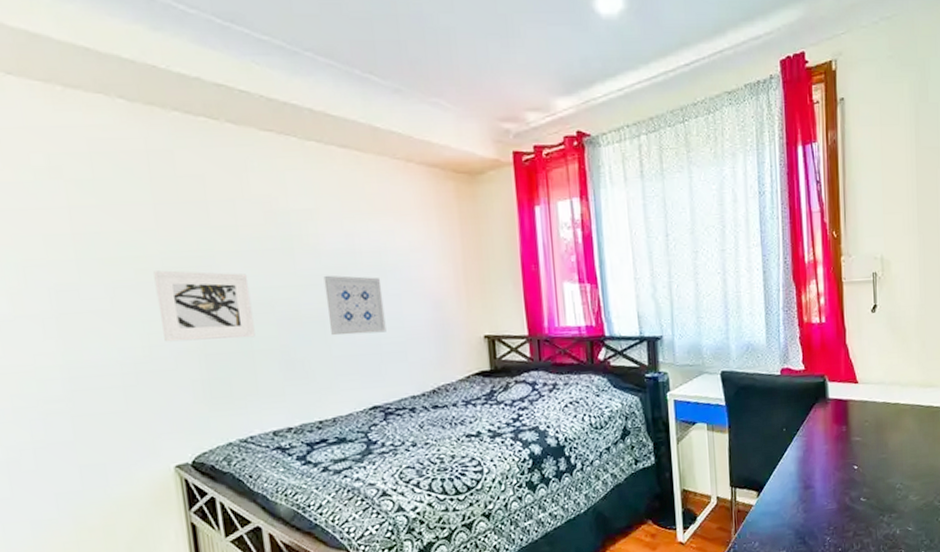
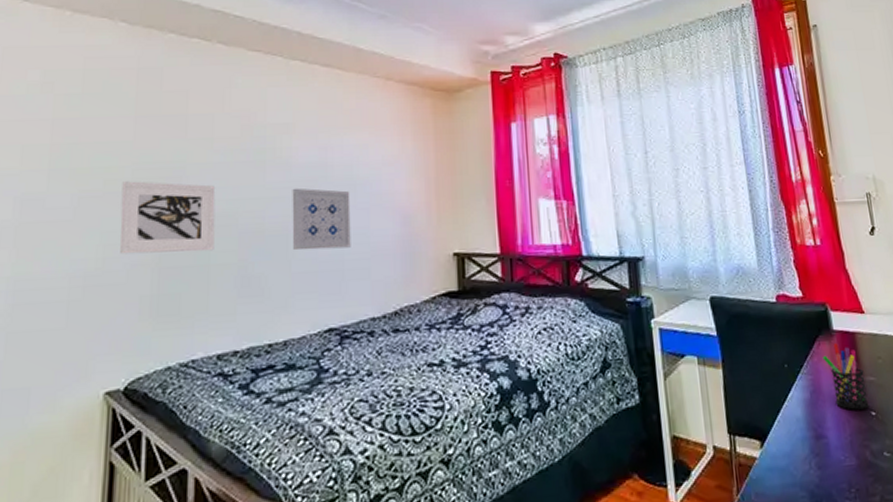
pen holder: none [817,410,853,465] -> present [822,343,869,410]

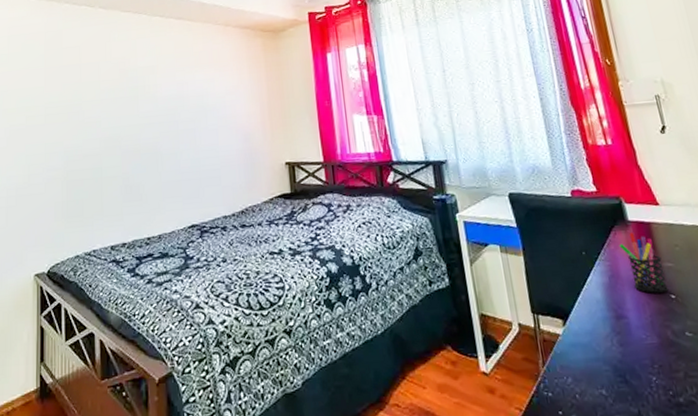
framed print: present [120,181,216,254] -> none [38,116,105,172]
wall art: present [292,188,351,251] -> none [159,115,205,165]

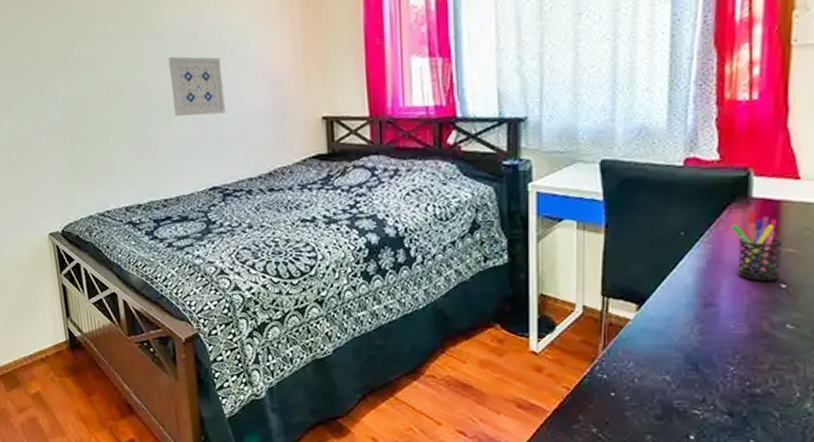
wall art: none [159,115,205,165] -> present [168,56,226,117]

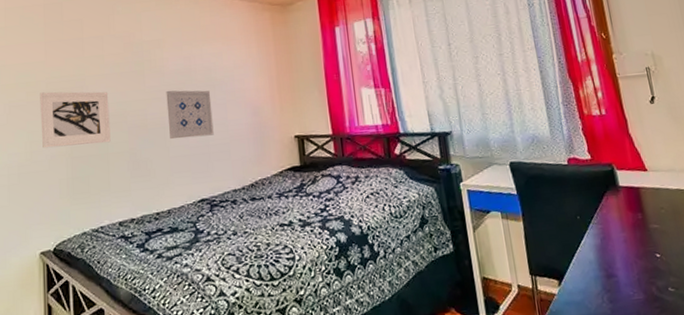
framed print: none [28,56,110,123] -> present [40,91,111,148]
pen holder: present [730,212,782,281] -> none [610,197,654,253]

